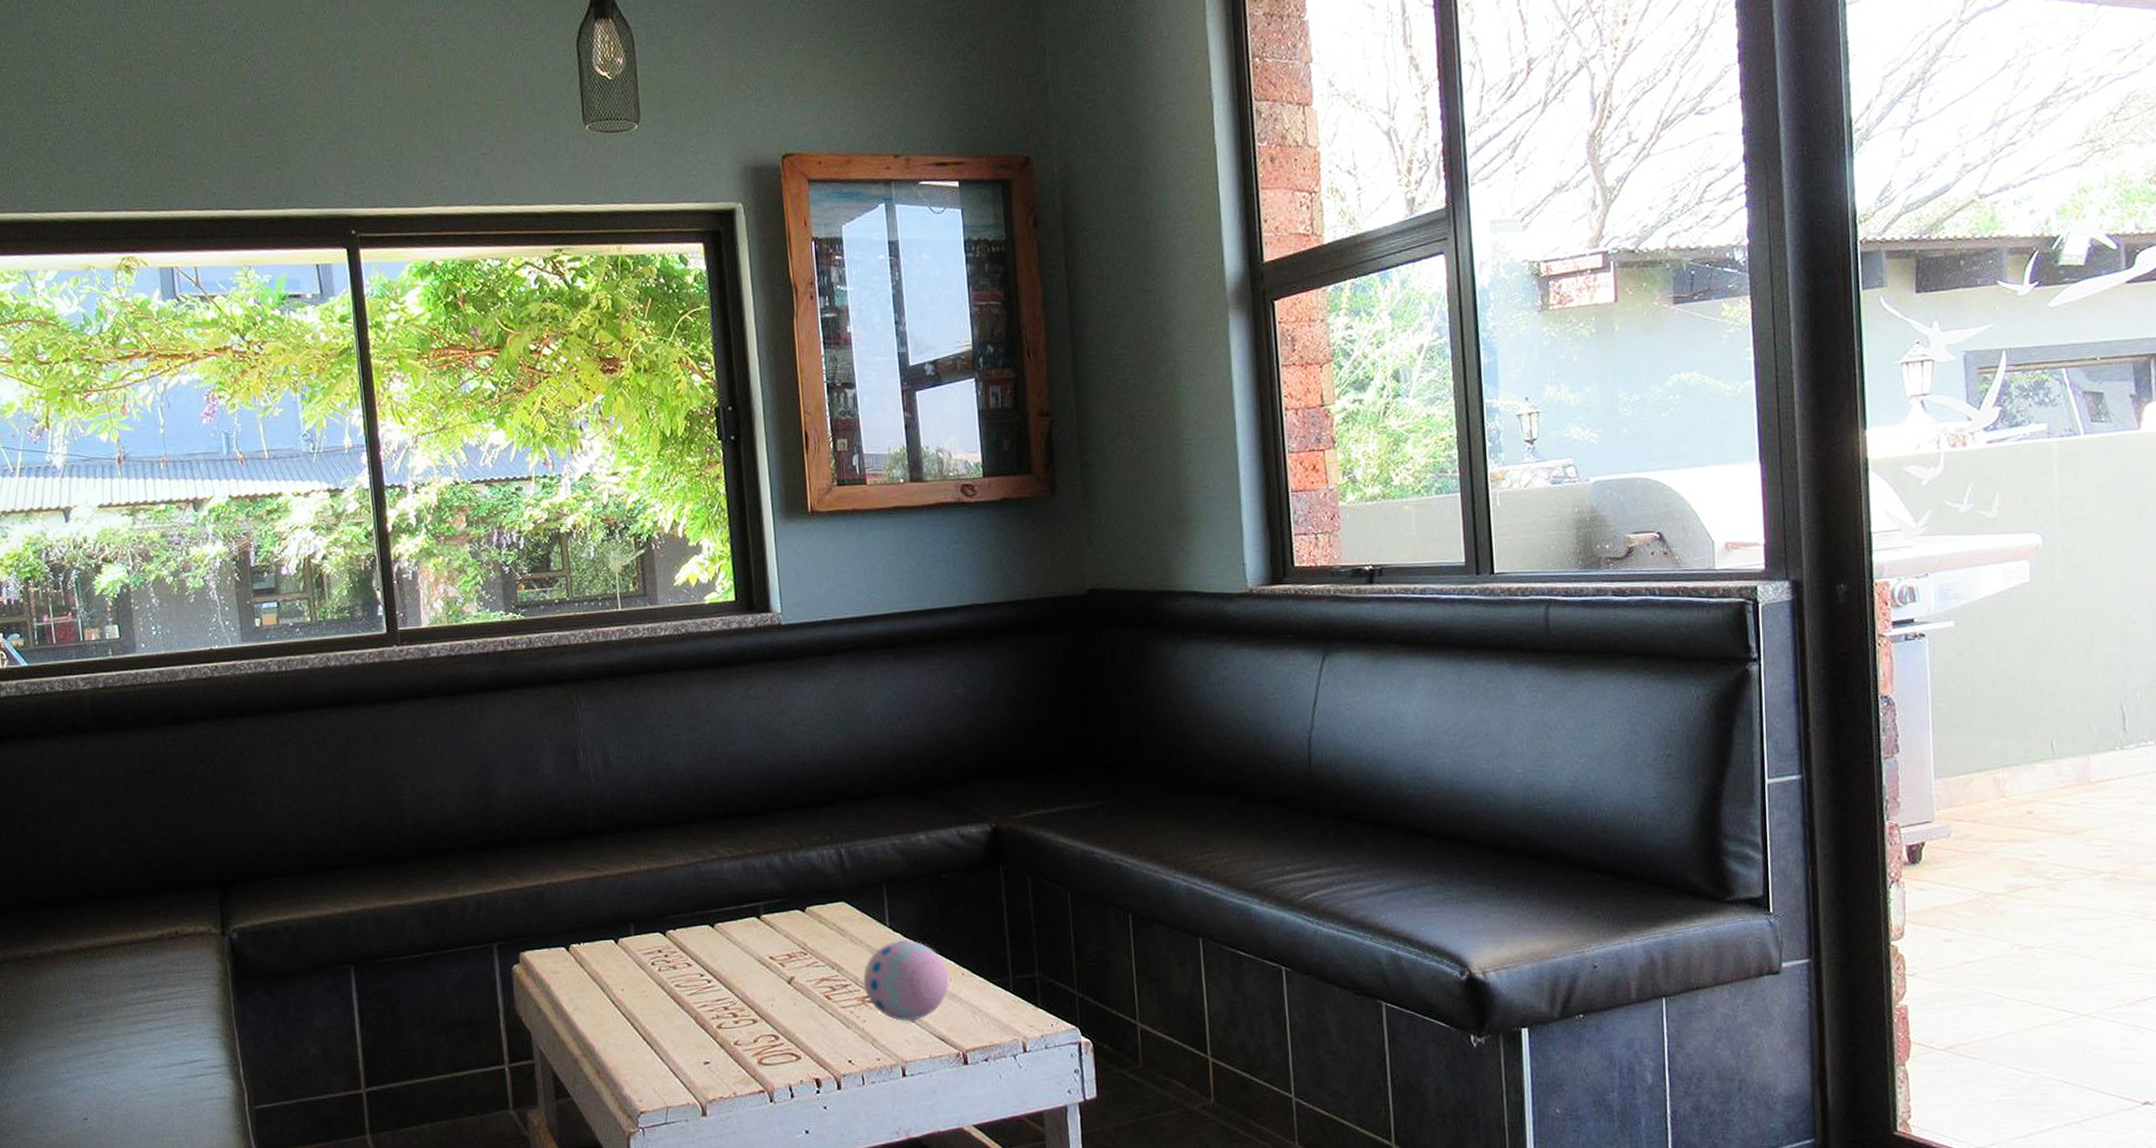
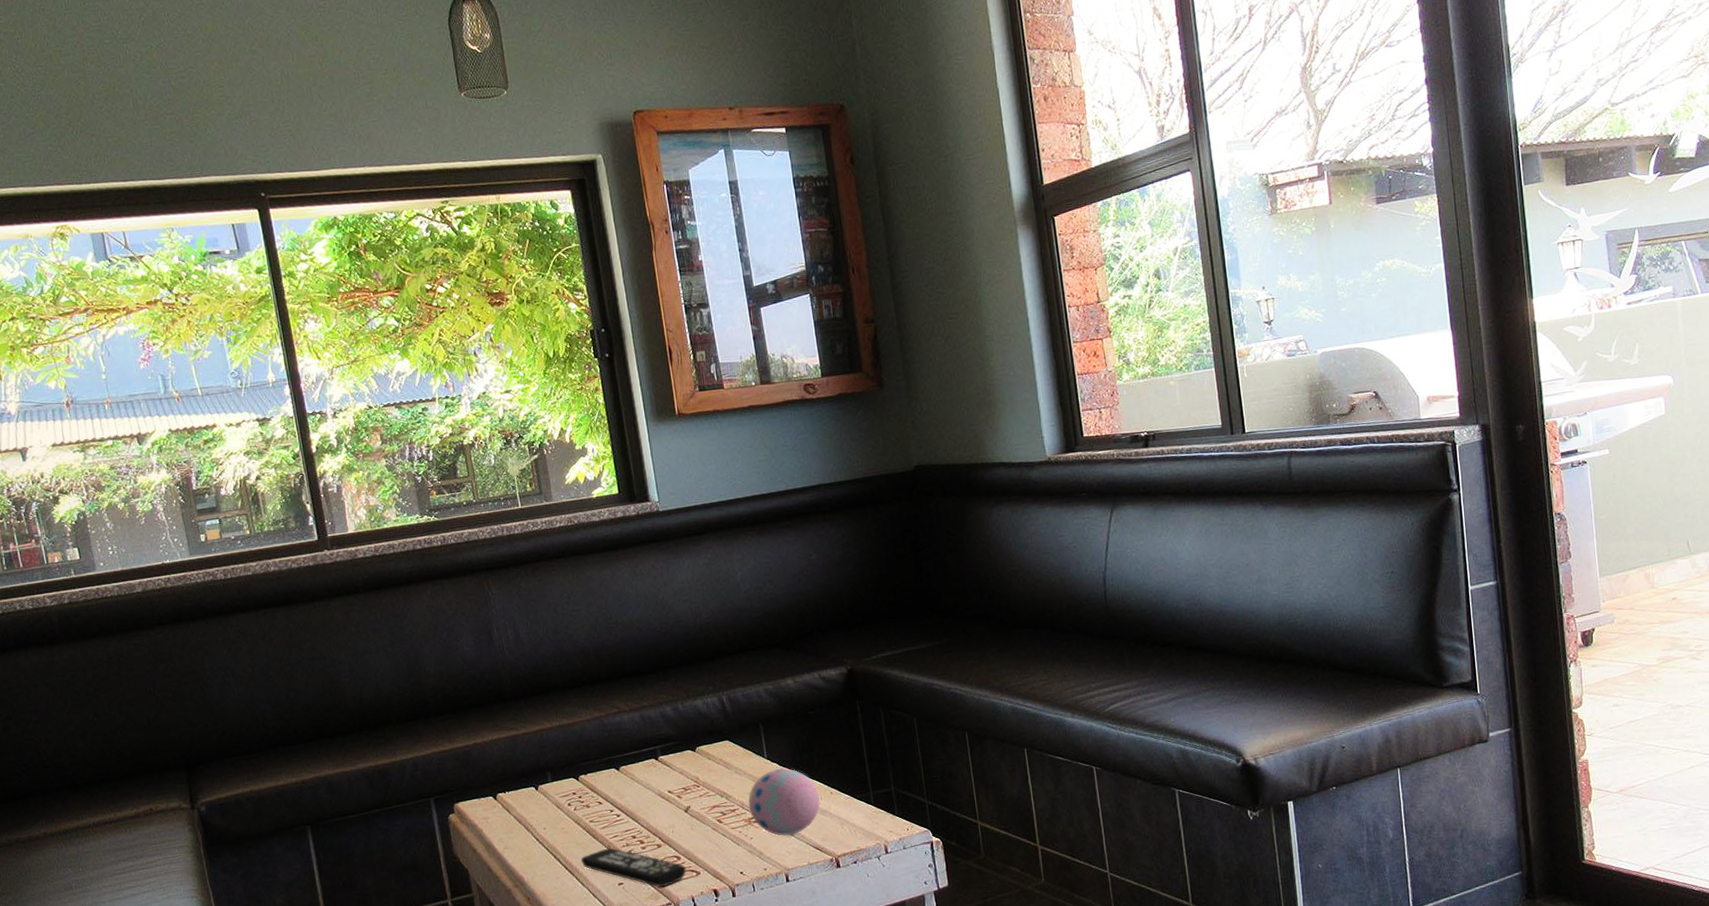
remote control: none [662,1019,785,1071] -> present [580,848,687,887]

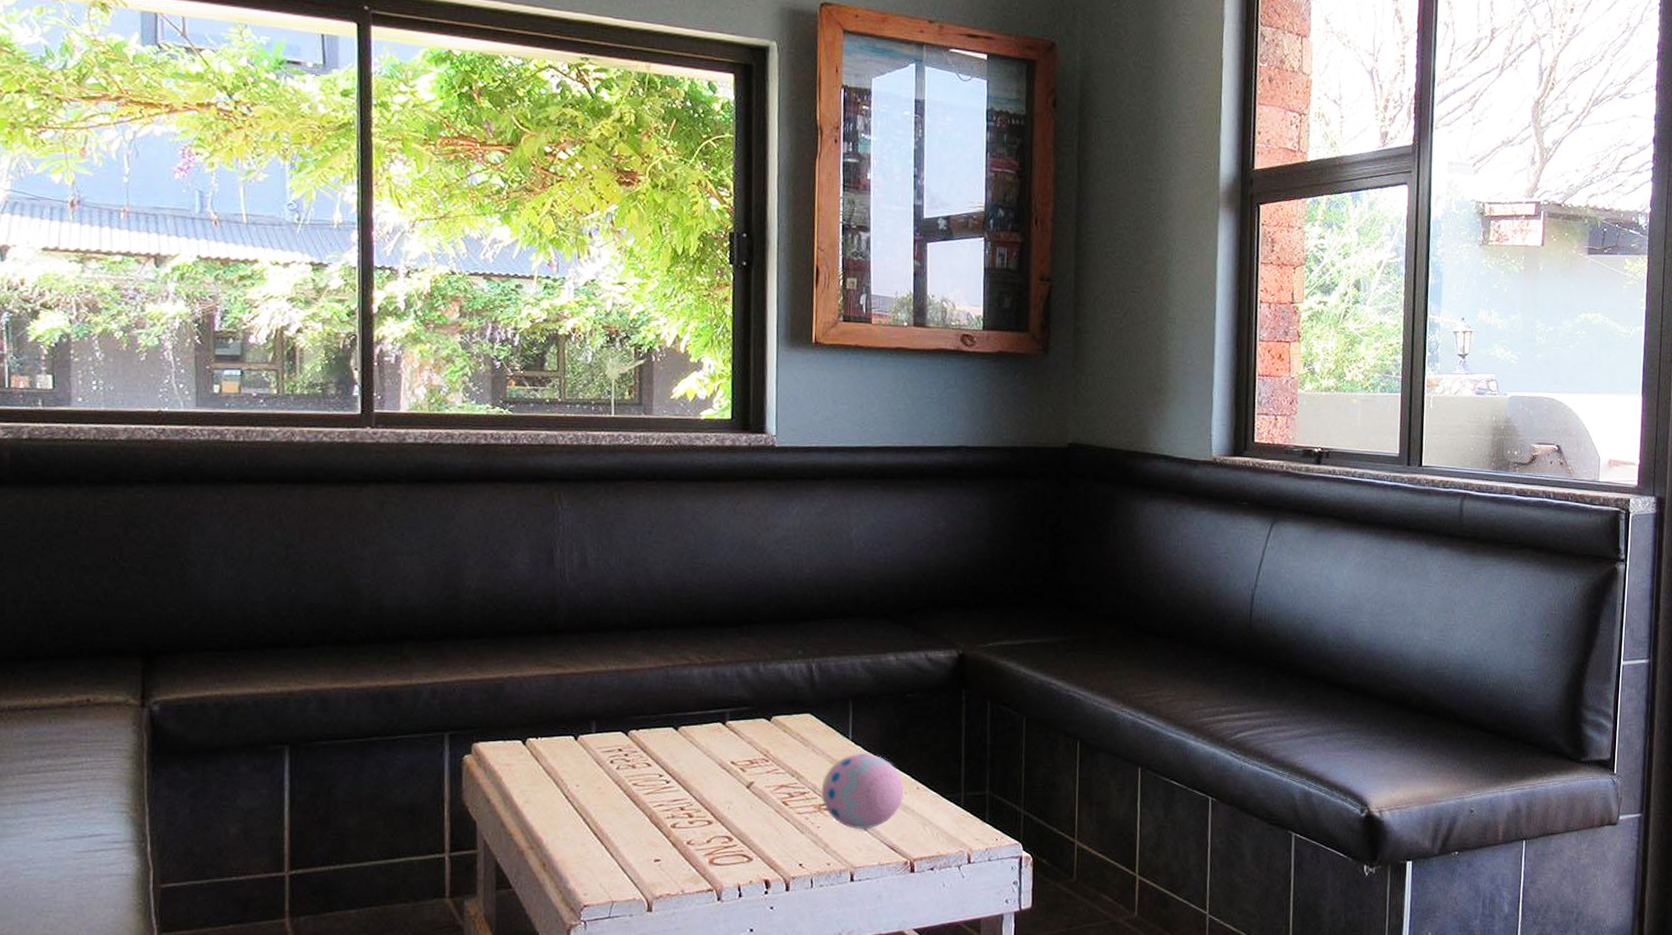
remote control: present [580,848,687,887] -> none [614,817,737,870]

